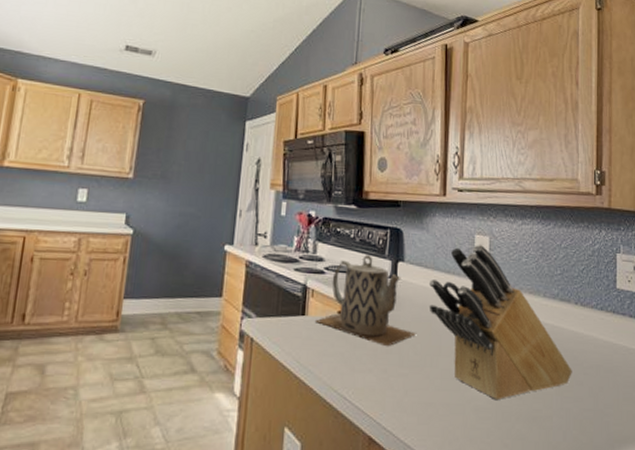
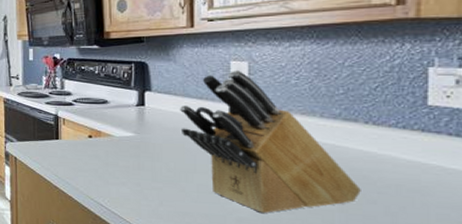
teapot: present [314,255,417,347] -> none [68,87,169,165]

